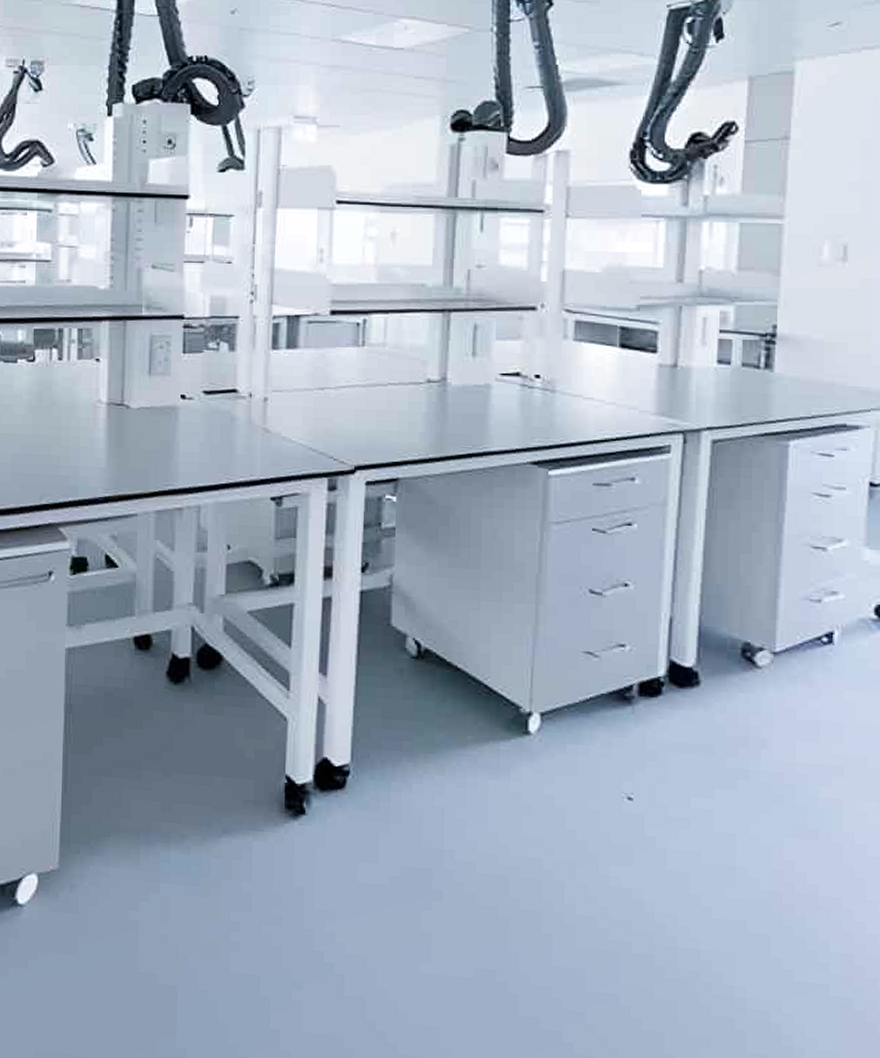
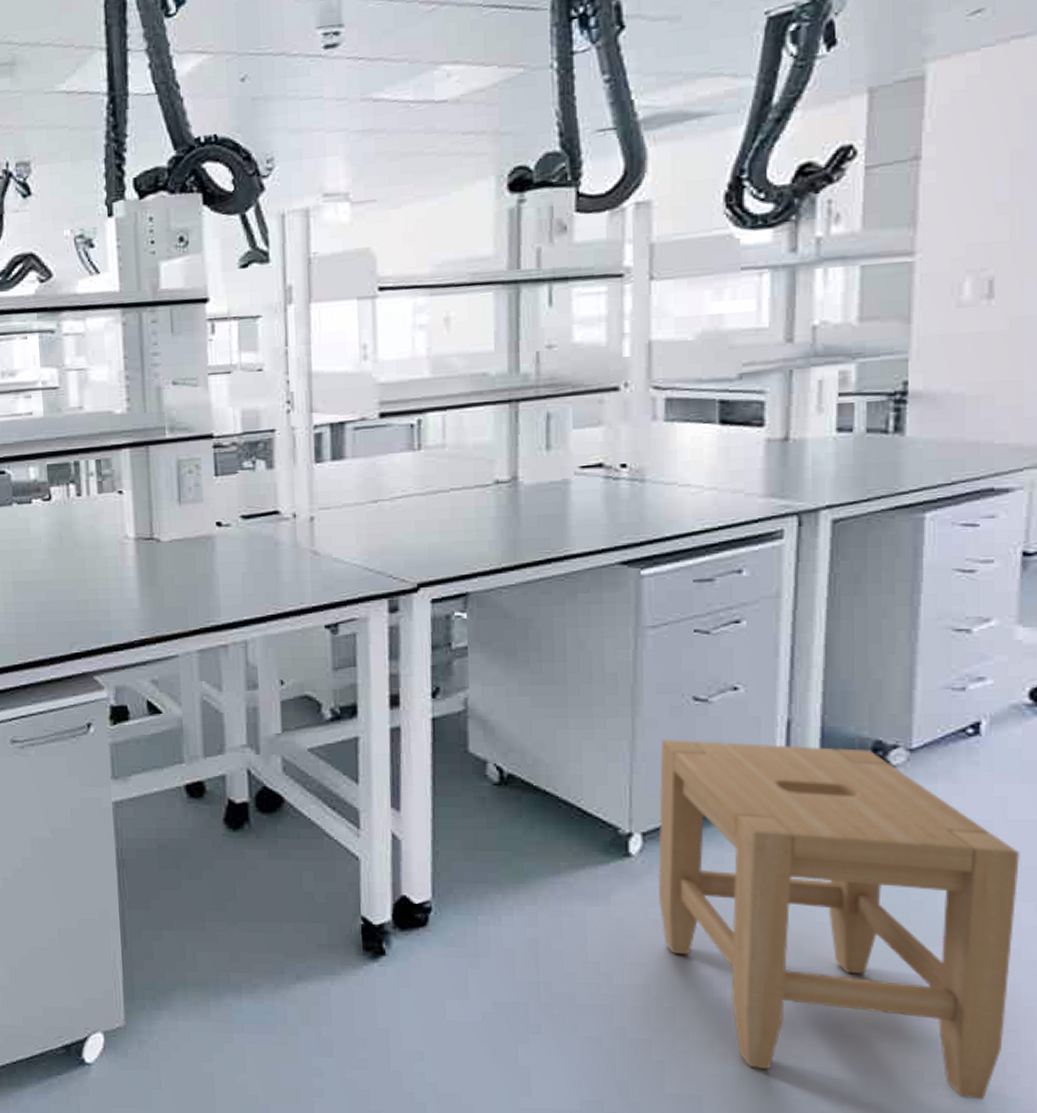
stool: none [552,627,866,989] -> present [657,740,1020,1100]

